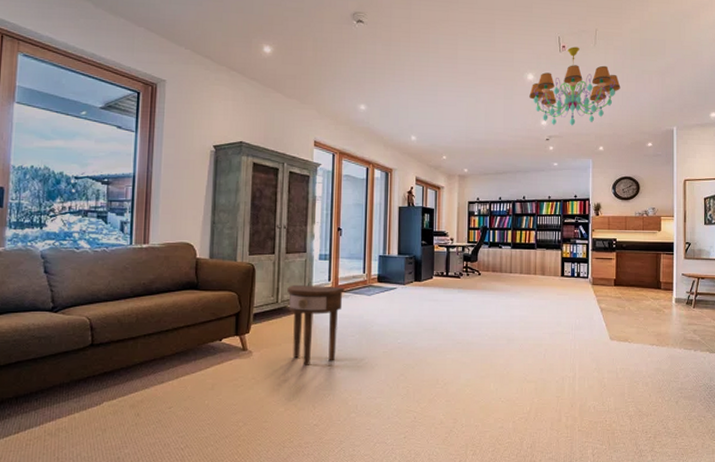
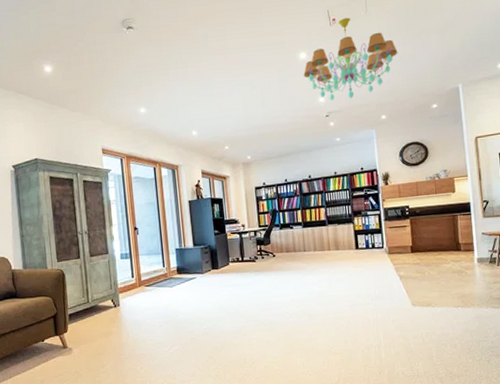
side table: present [287,284,345,365] -> none [96,282,148,357]

